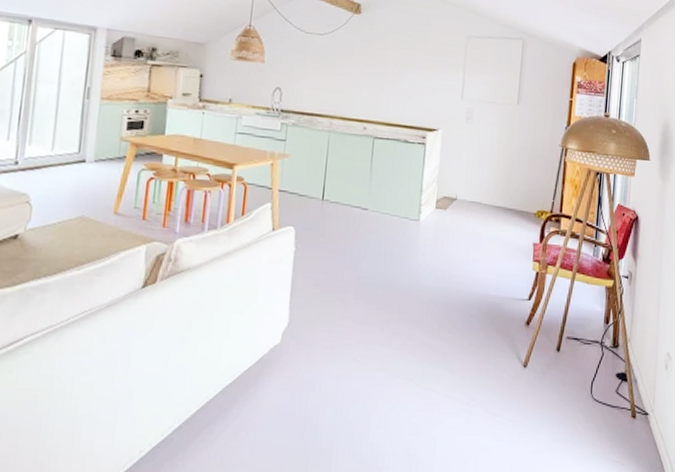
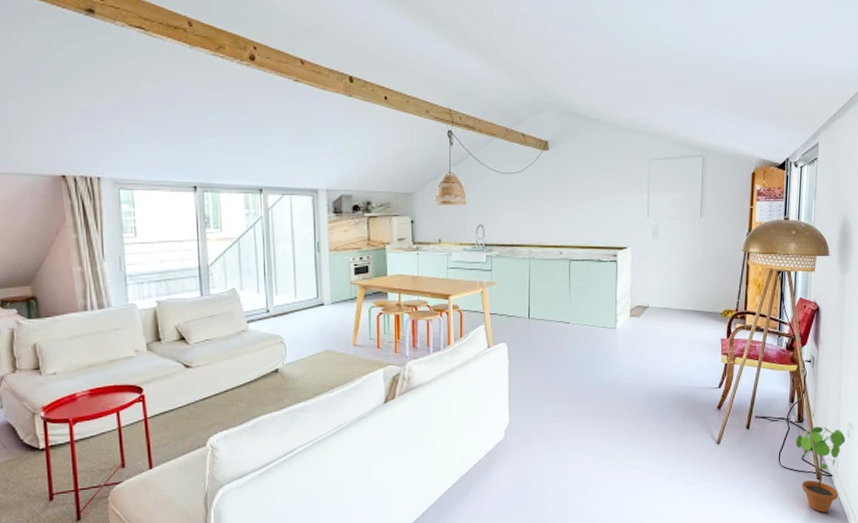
potted plant: none [610,354,664,459] -> present [796,426,846,512]

